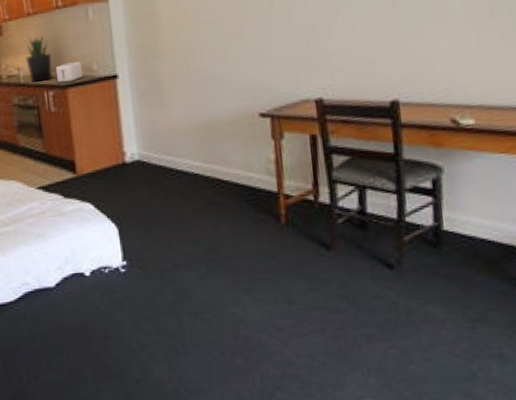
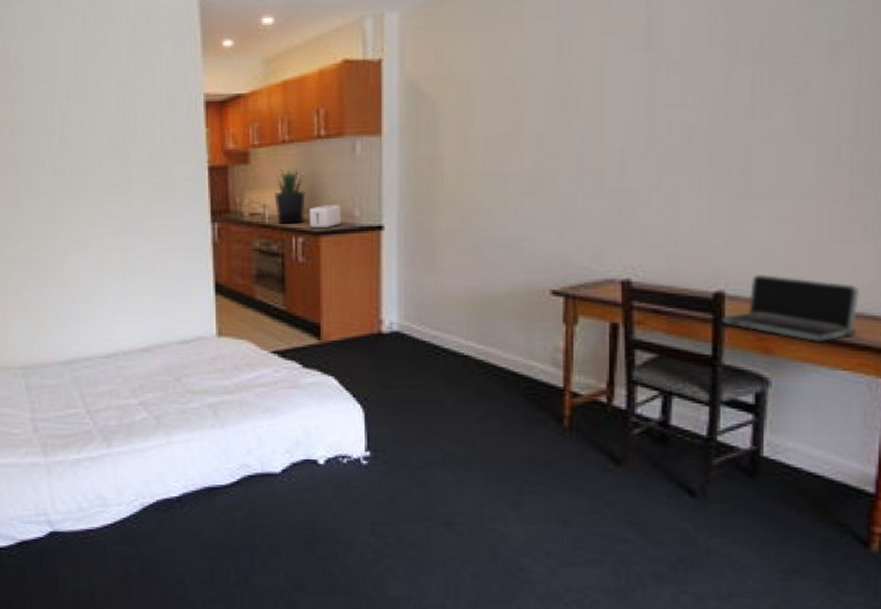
laptop: none [399,82,507,133] -> present [722,275,859,342]

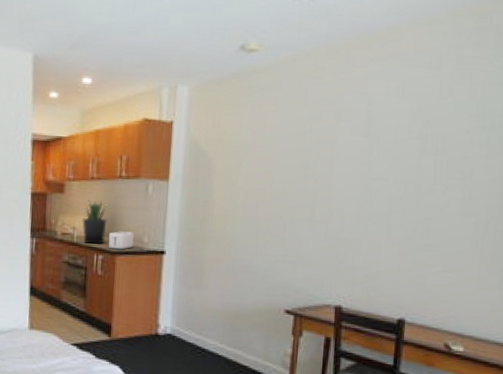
laptop: present [722,275,859,342] -> none [402,308,493,360]

